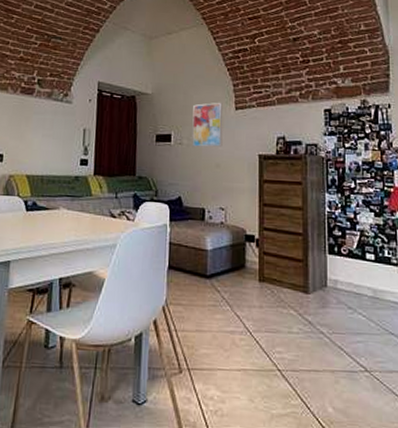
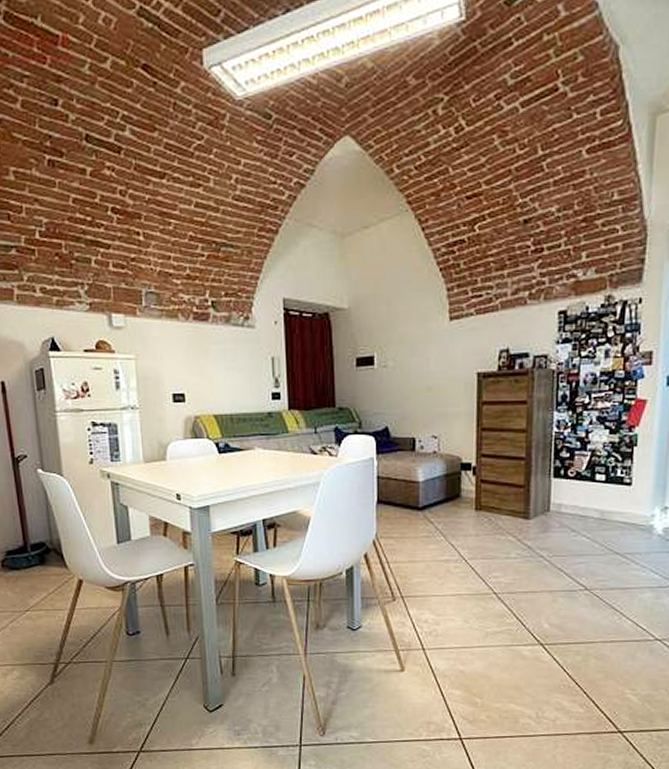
wall art: present [192,102,223,148] -> none [398,312,435,369]

